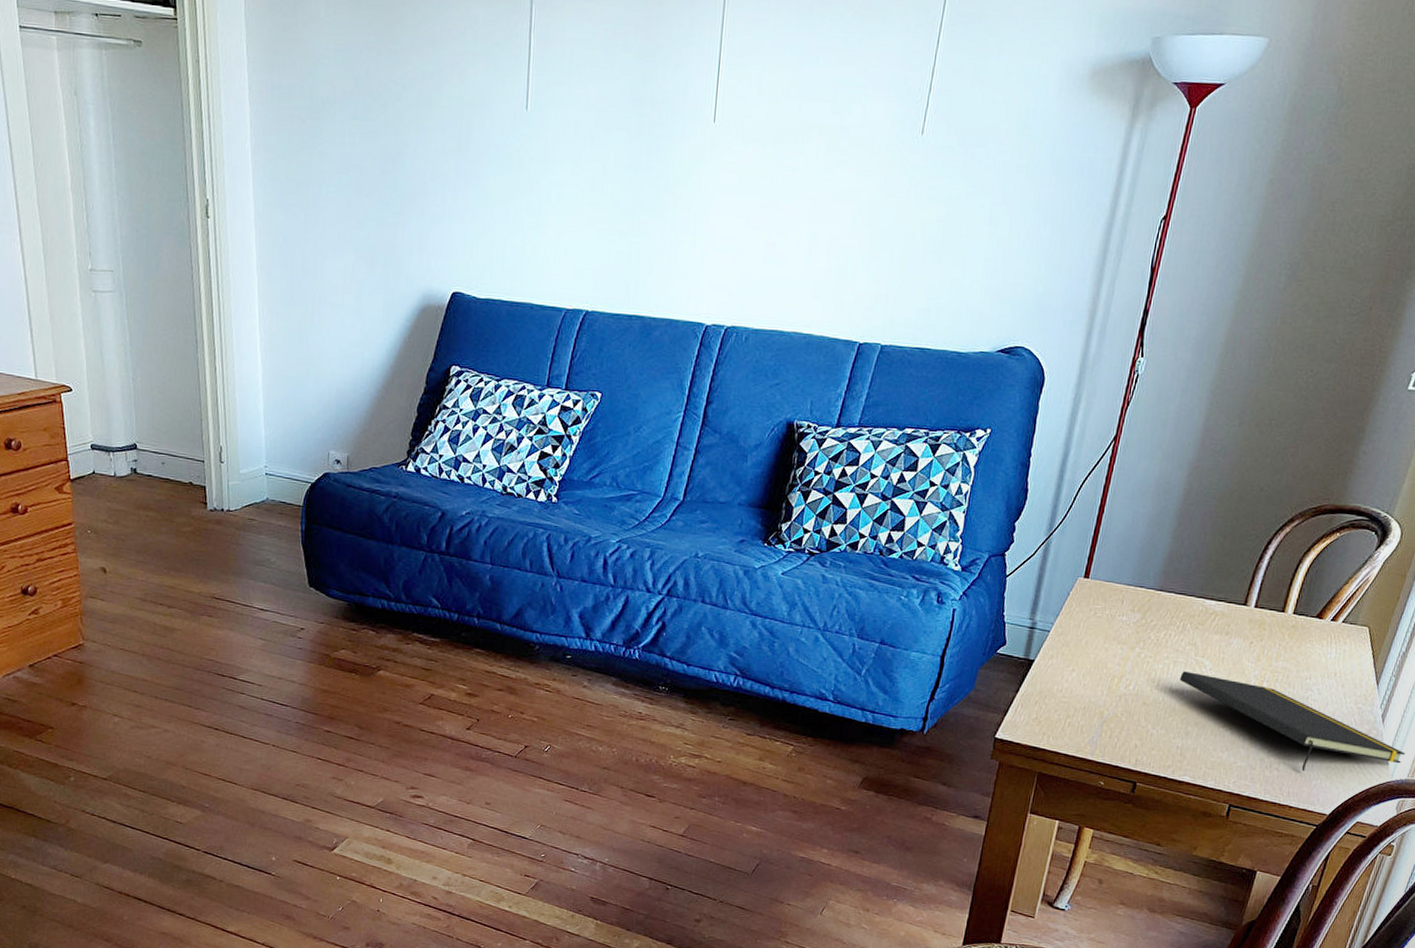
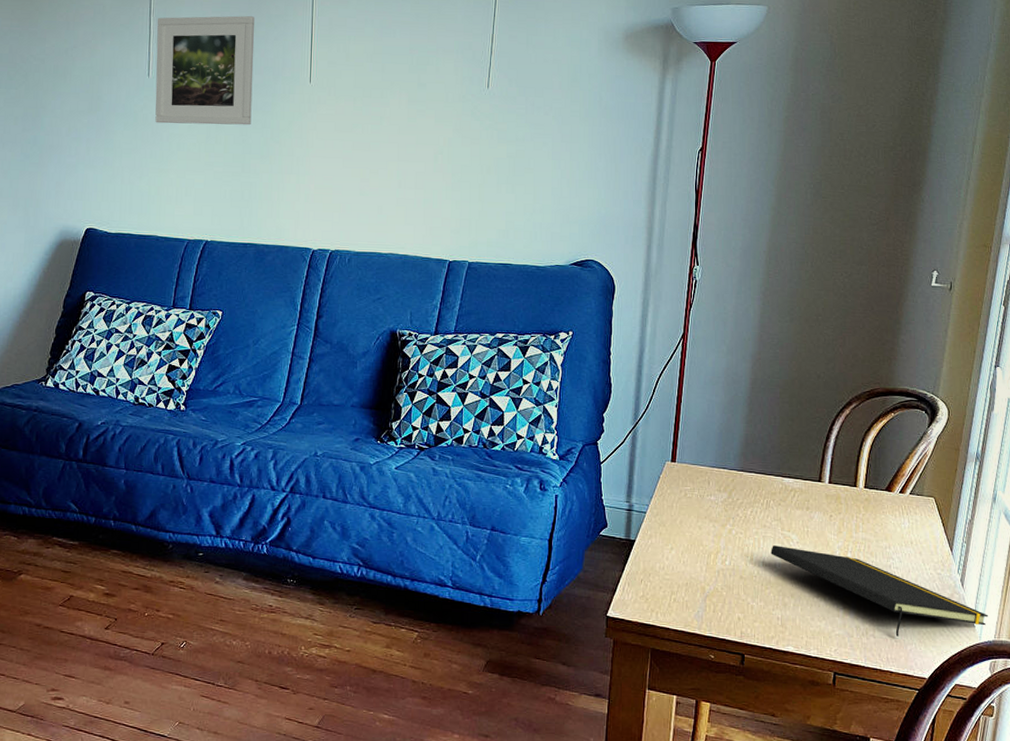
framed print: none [533,35,653,174] -> present [155,16,255,125]

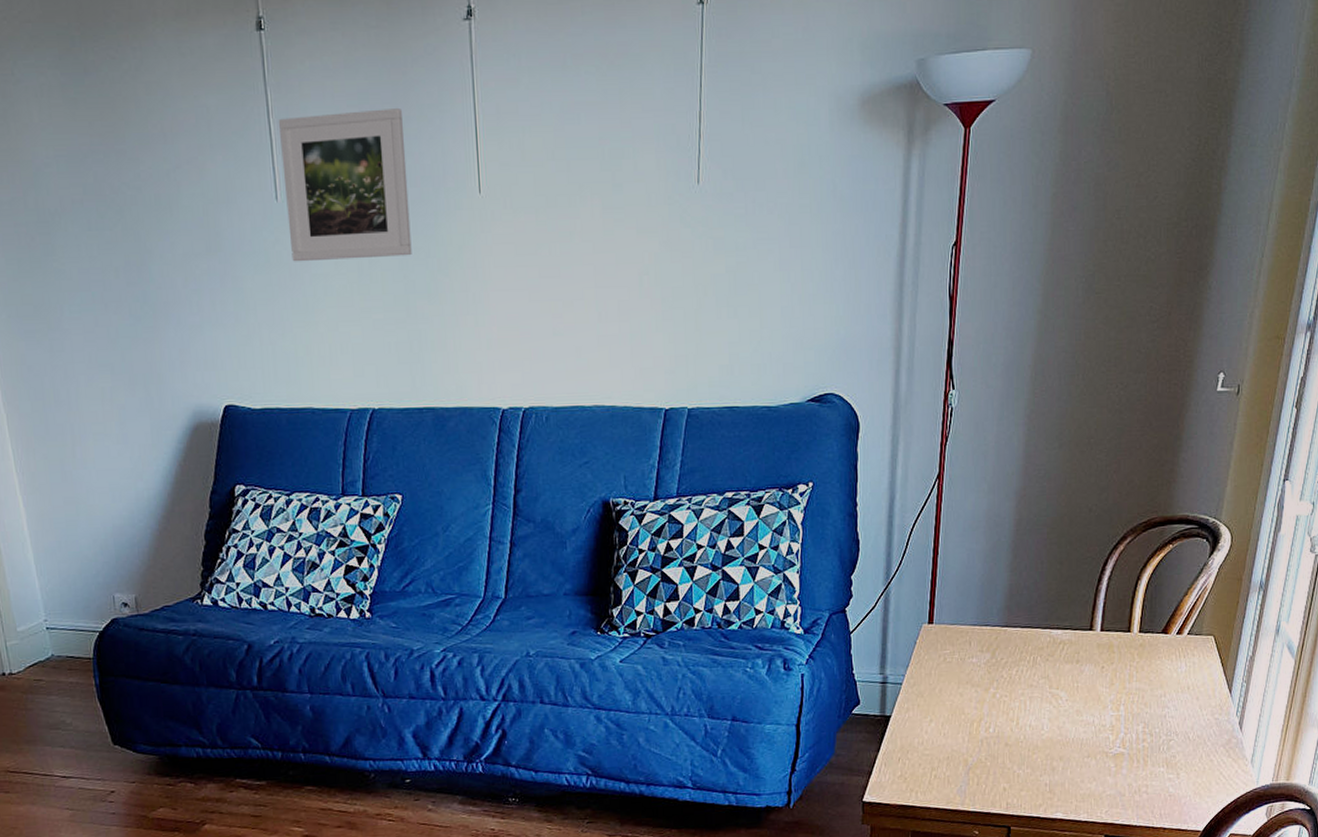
notepad: present [771,545,988,637] -> none [1038,705,1266,791]

